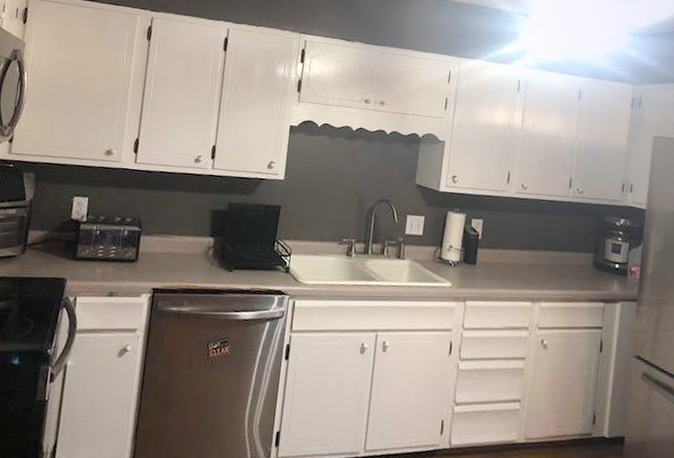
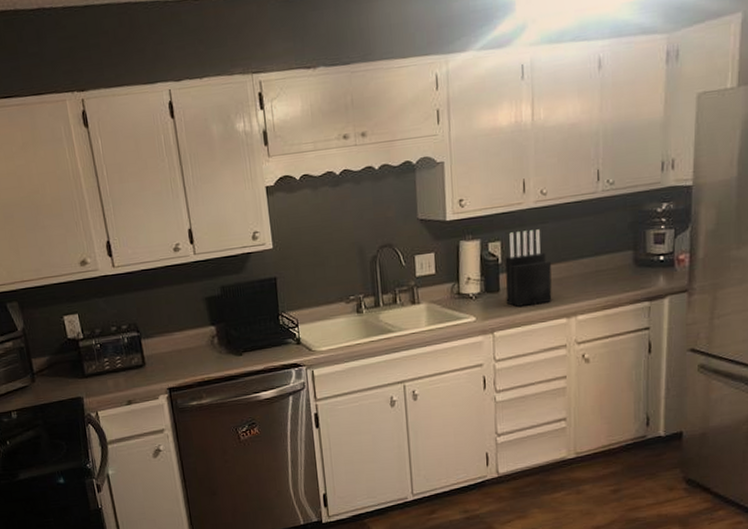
knife block: none [480,214,524,284] -> present [505,229,552,307]

